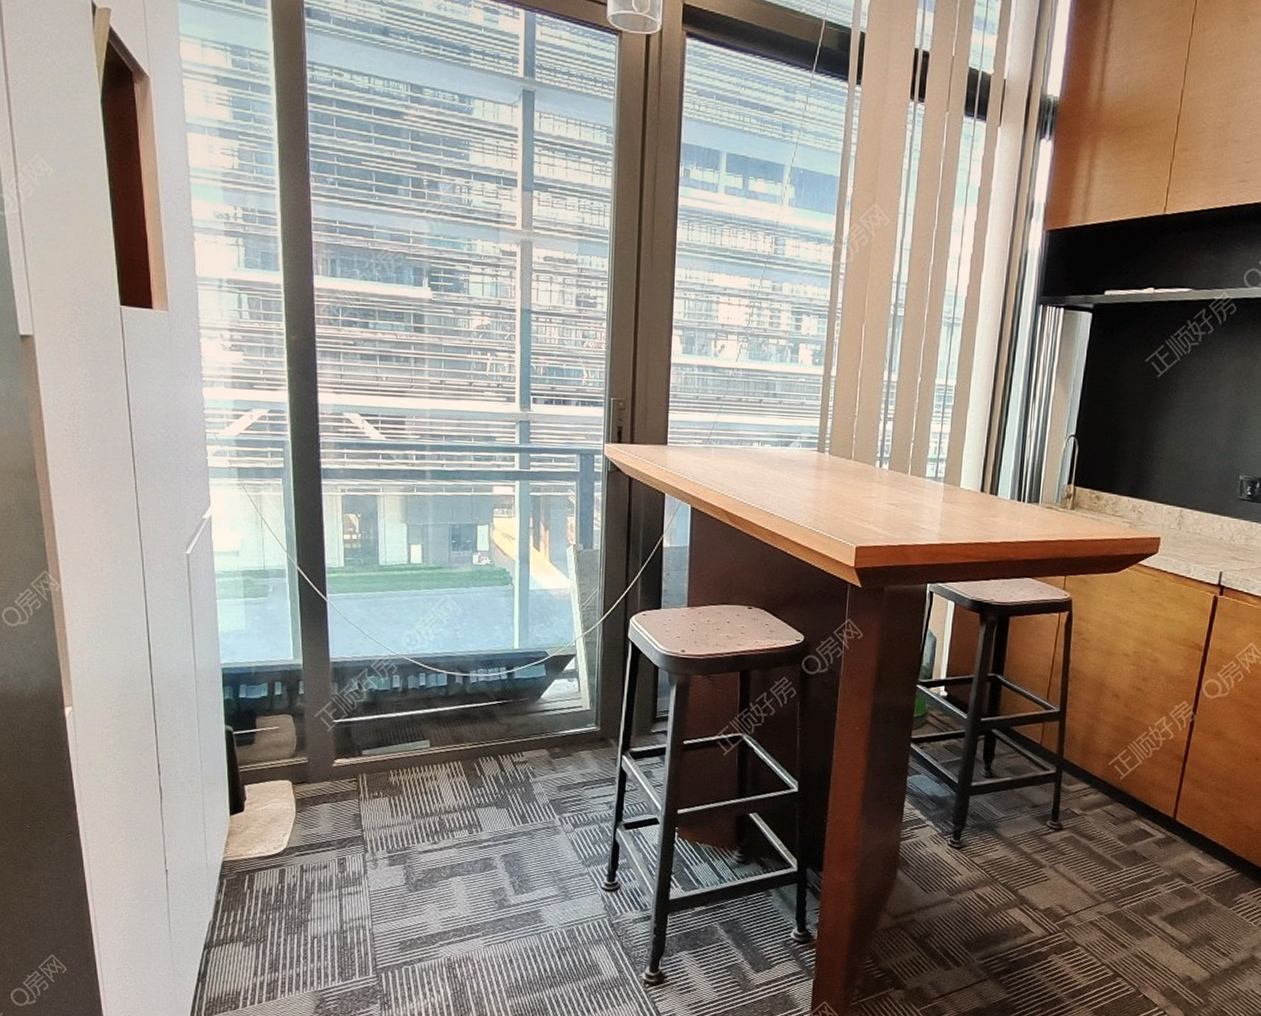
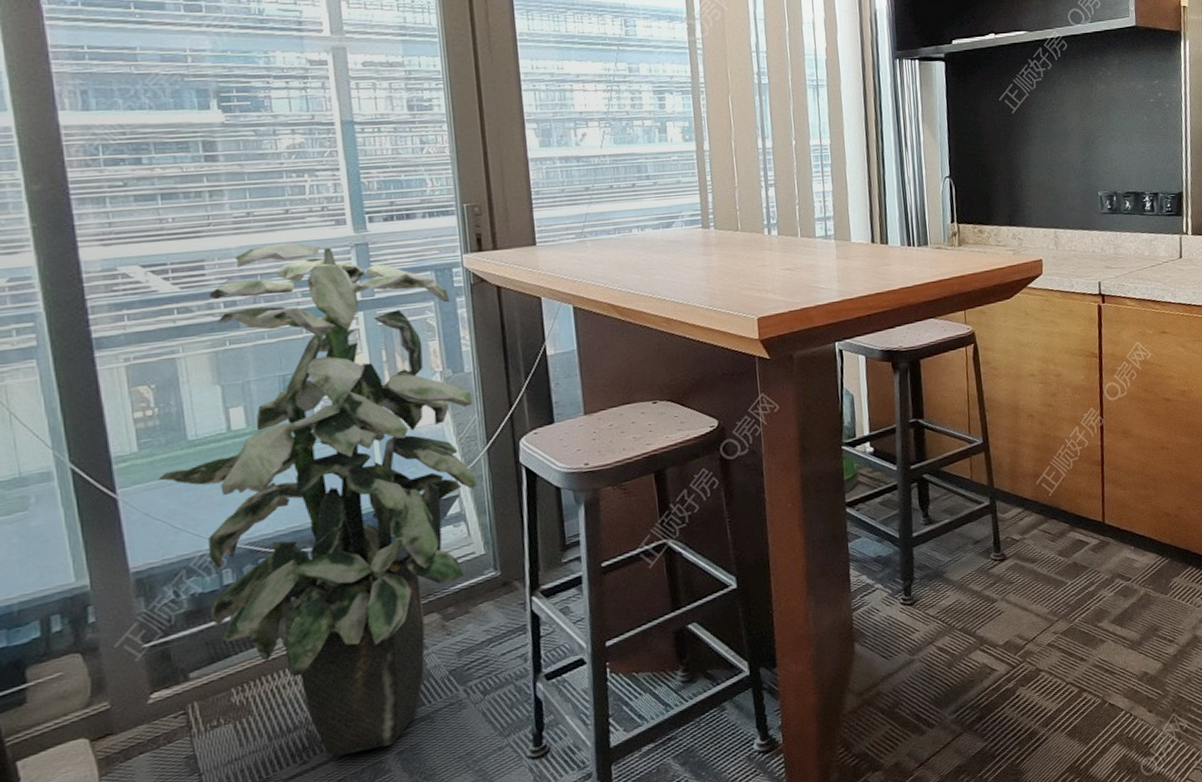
indoor plant: none [356,411,597,847] -> present [158,243,478,758]

